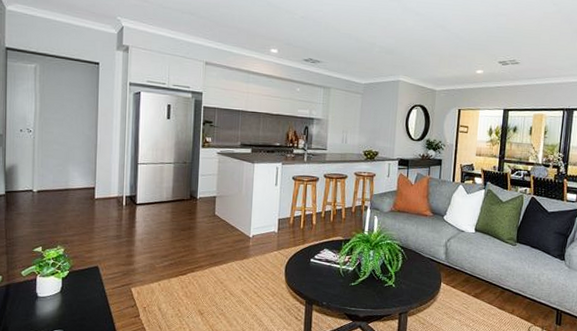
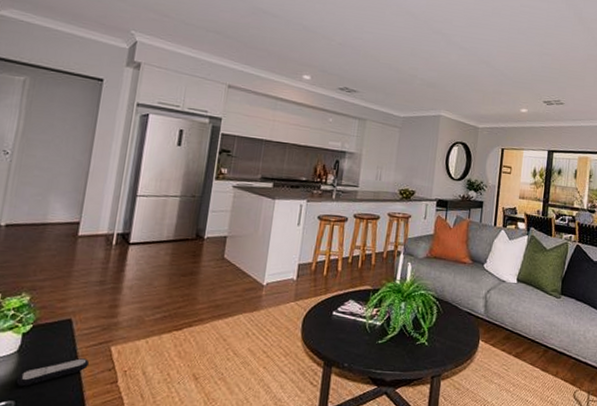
remote control: none [63,297,116,319] -> present [17,358,90,387]

